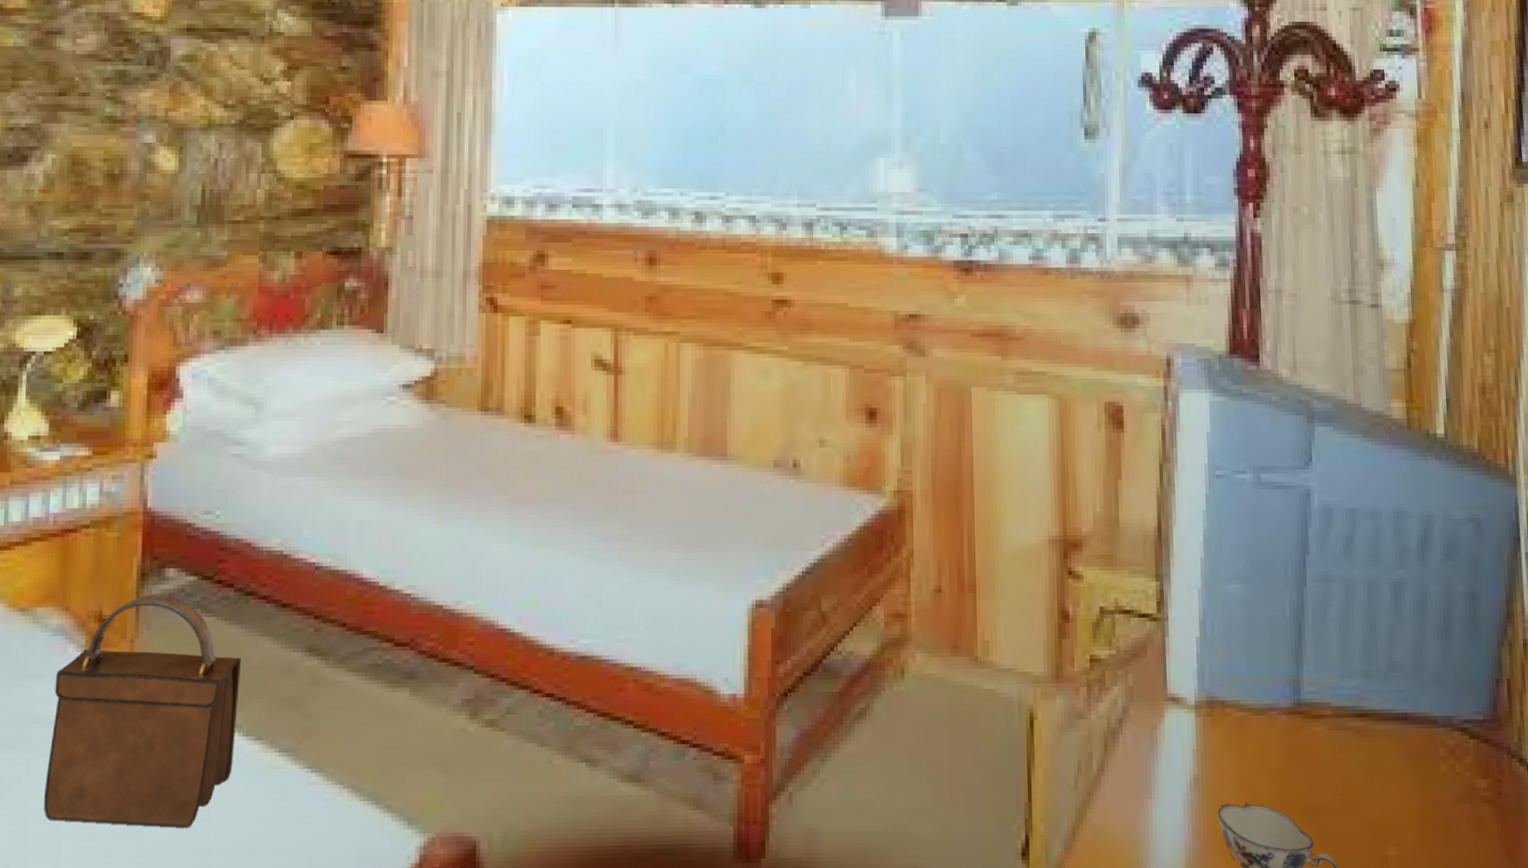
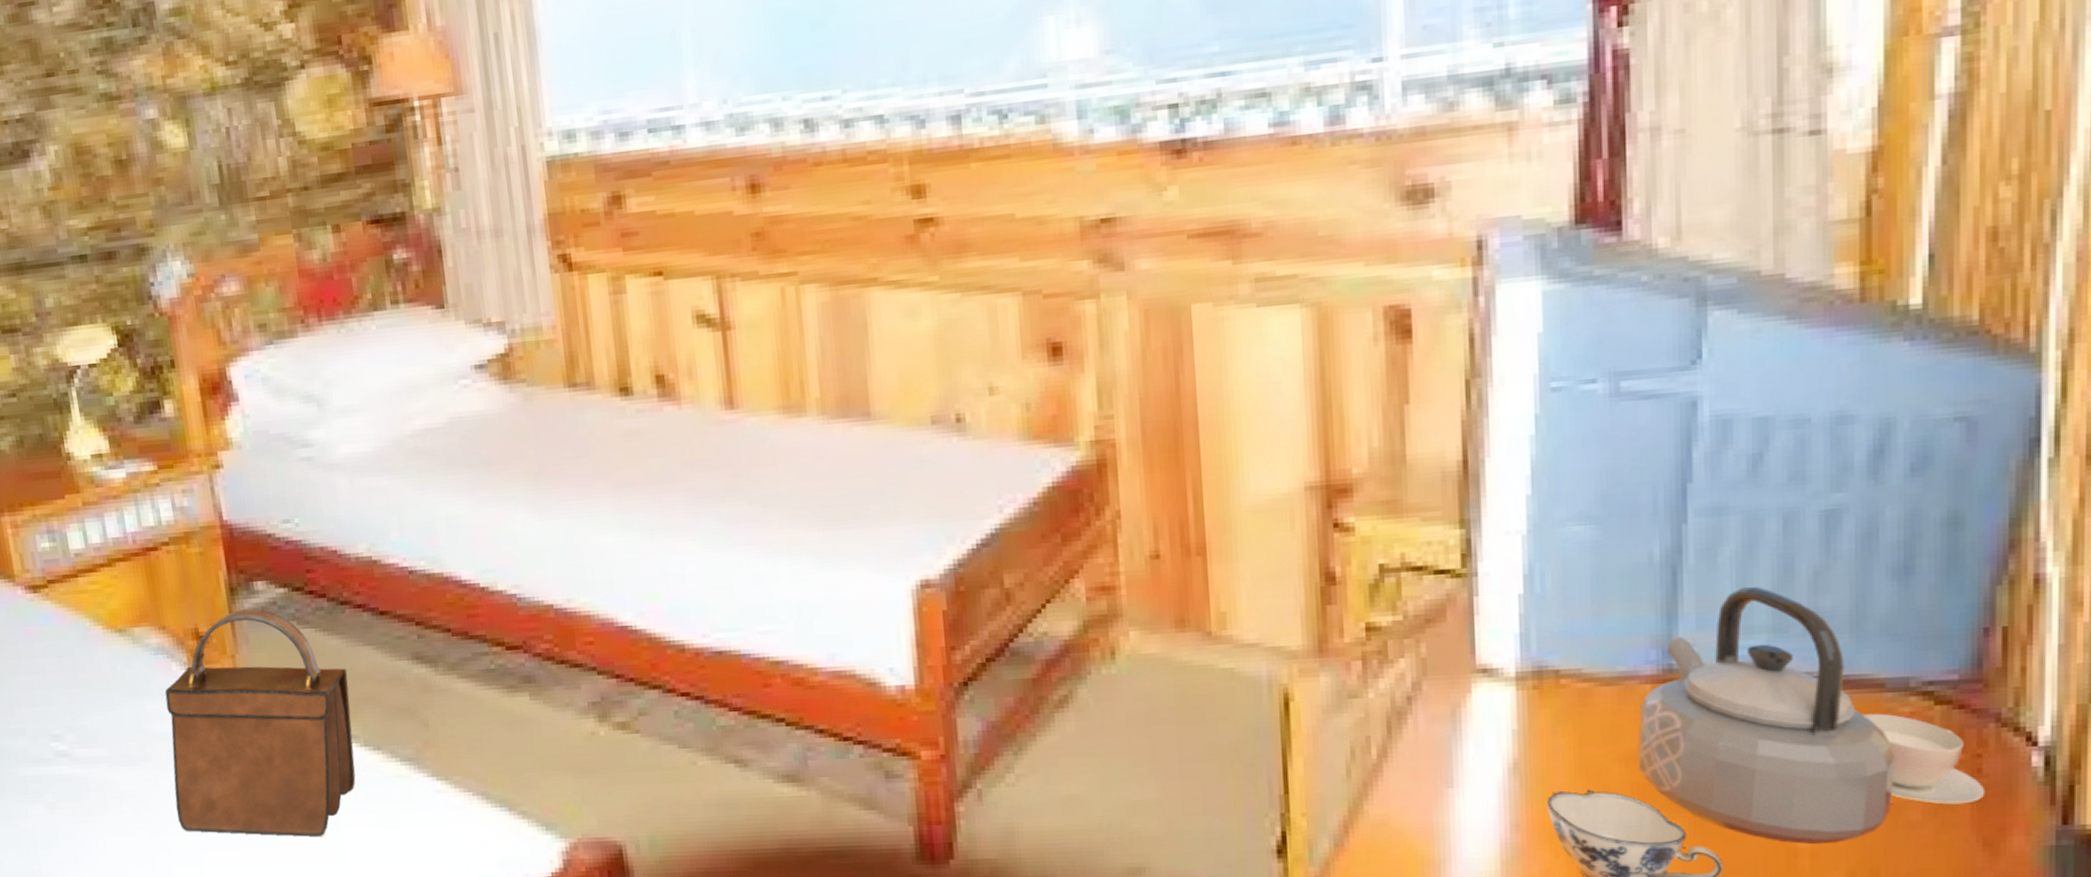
teapot: none [1278,639,1448,853] -> present [1636,586,1895,845]
teacup: none [1425,744,1505,820] -> present [1863,713,1986,805]

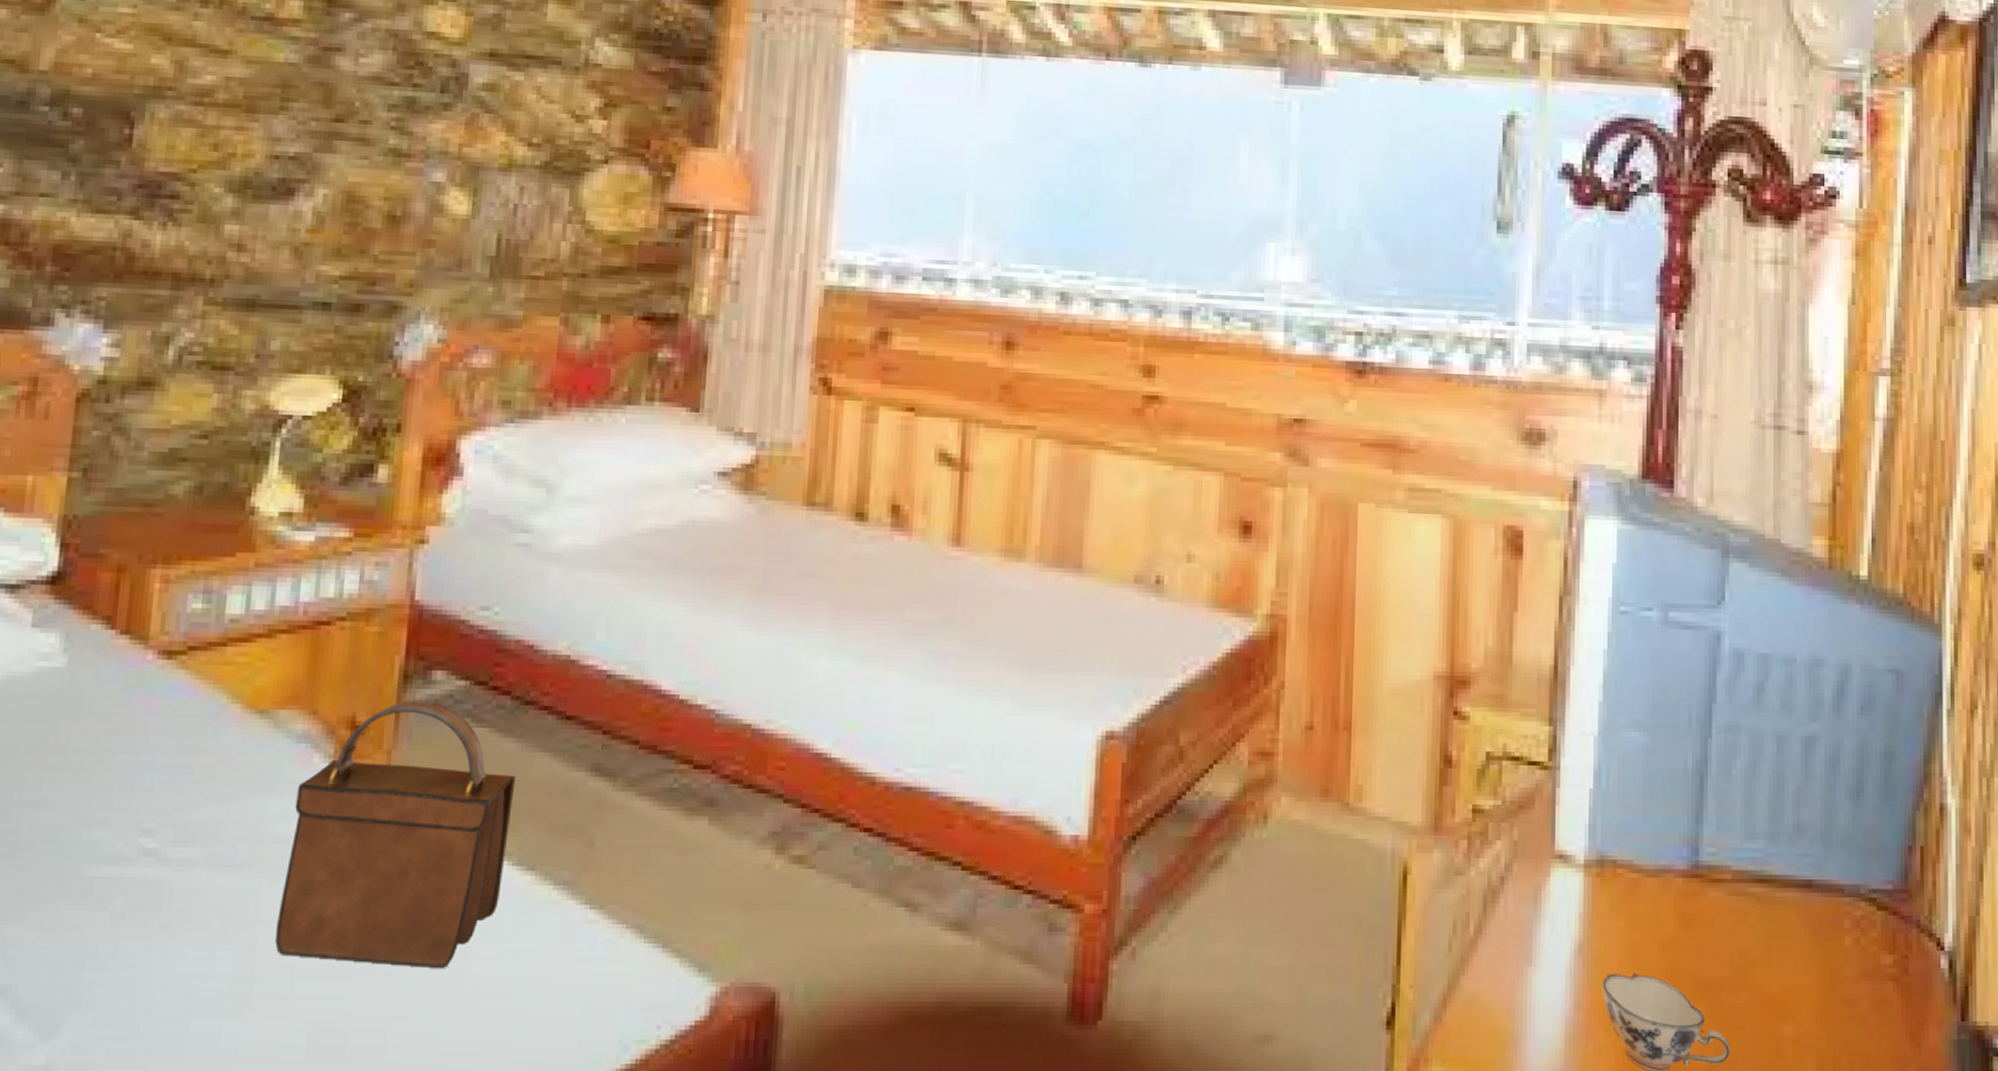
teapot: present [1636,586,1895,845] -> none [1670,796,1851,1032]
teacup: present [1863,713,1986,805] -> none [1829,915,1911,1000]

